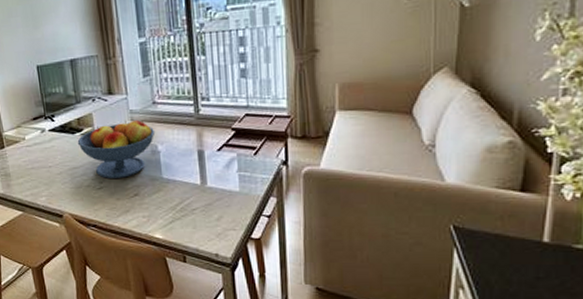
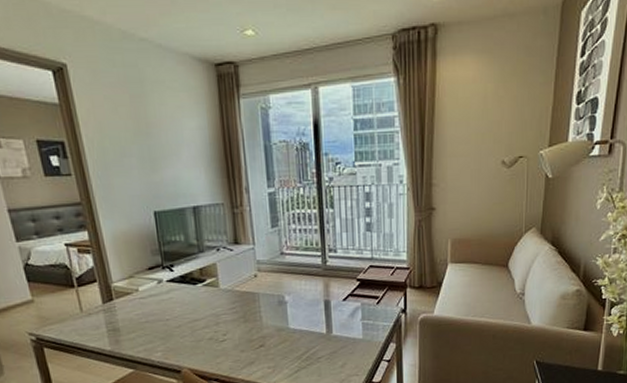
fruit bowl: present [77,120,156,178] -> none [199,271,283,330]

